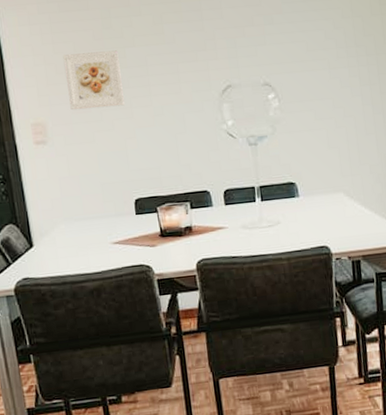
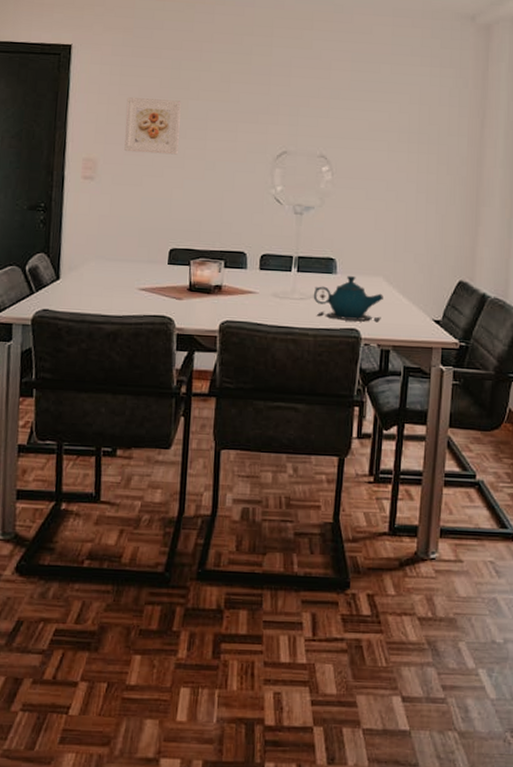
teapot: none [280,196,348,241] -> present [313,276,383,322]

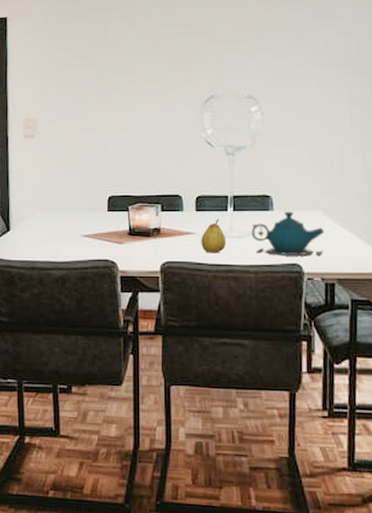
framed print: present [124,97,181,155] -> none [59,58,110,110]
fruit: none [262,279,288,315] -> present [201,218,227,253]

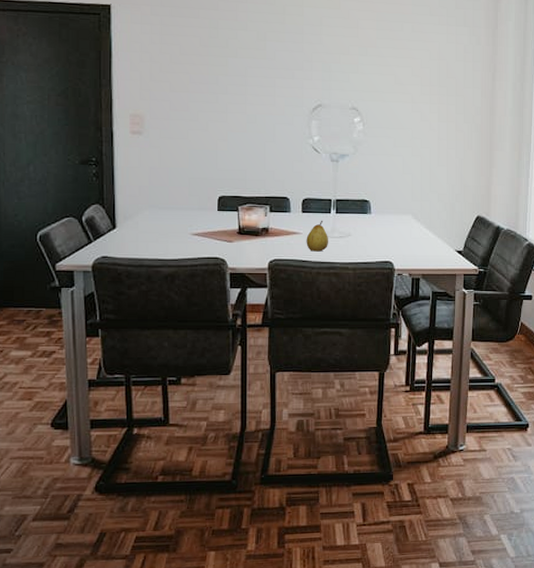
teapot: present [251,212,324,256] -> none [351,215,413,255]

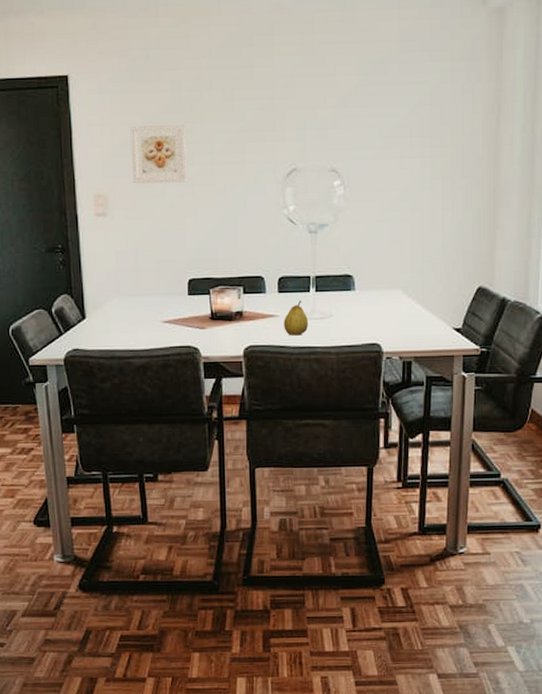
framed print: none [168,56,221,110] -> present [130,125,187,184]

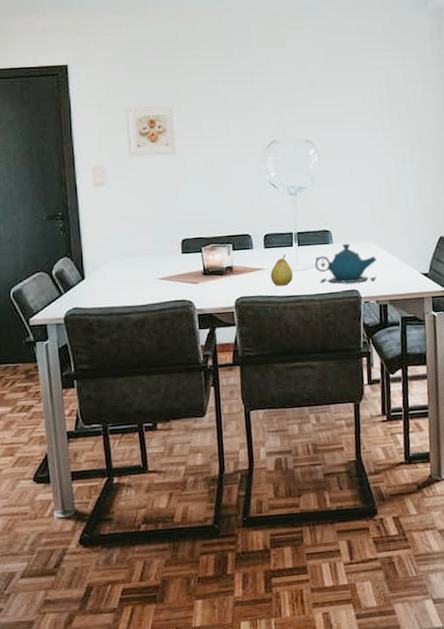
teapot: none [333,291,403,337] -> present [314,244,377,285]

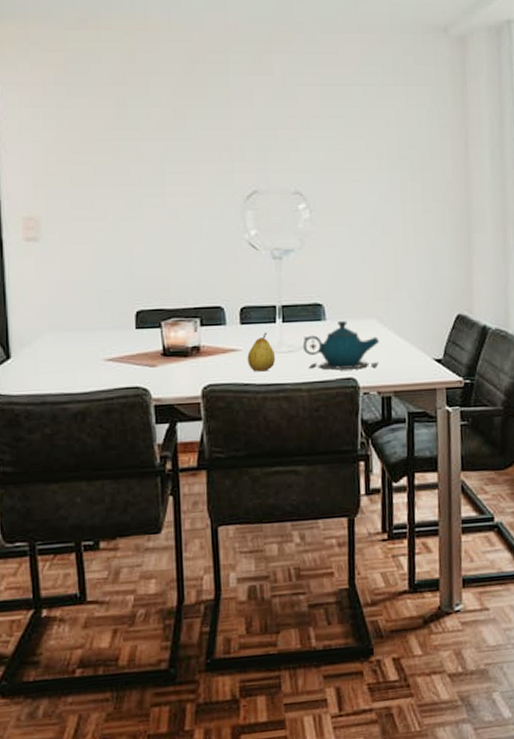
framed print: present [125,105,178,157] -> none [67,143,134,206]

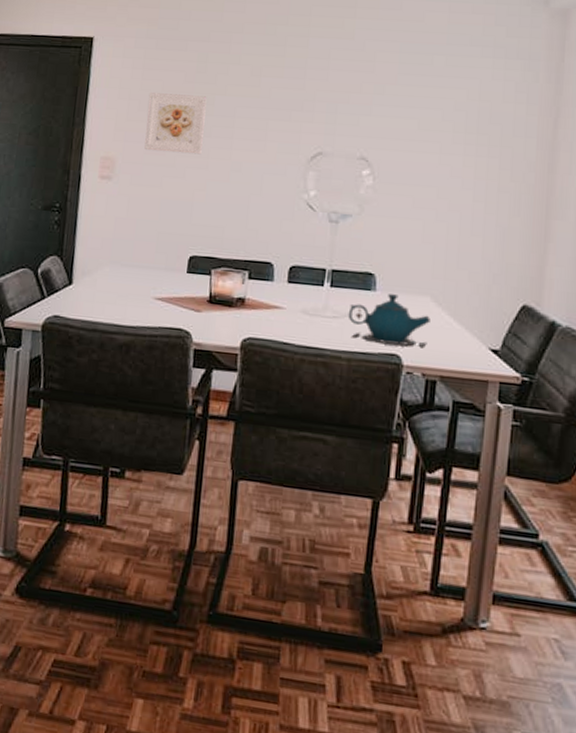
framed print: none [67,143,134,206] -> present [144,92,207,155]
fruit: present [247,332,276,372] -> none [289,294,319,334]

